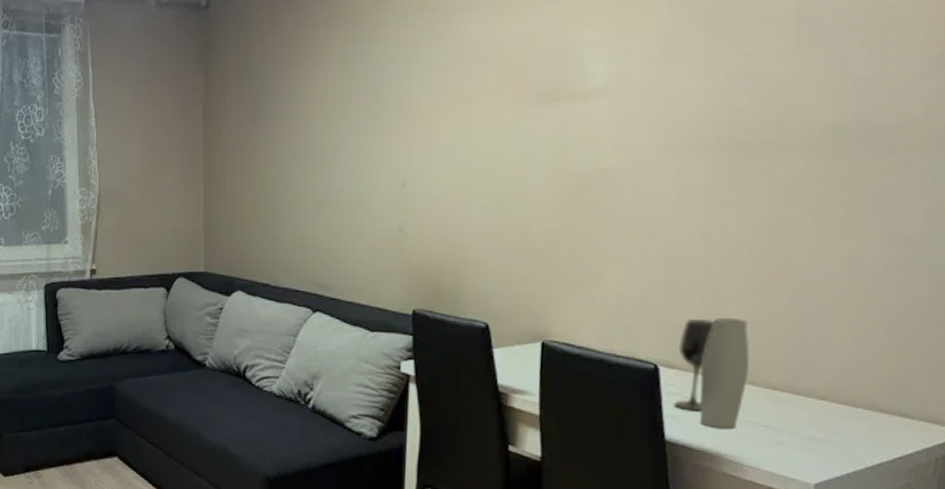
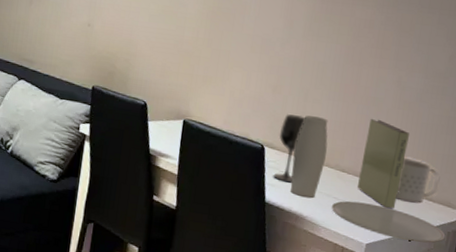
plate: none [760,428,932,476] -> present [331,201,446,243]
book: none [797,312,870,434] -> present [357,118,409,209]
mug: none [854,363,920,422] -> present [396,158,440,203]

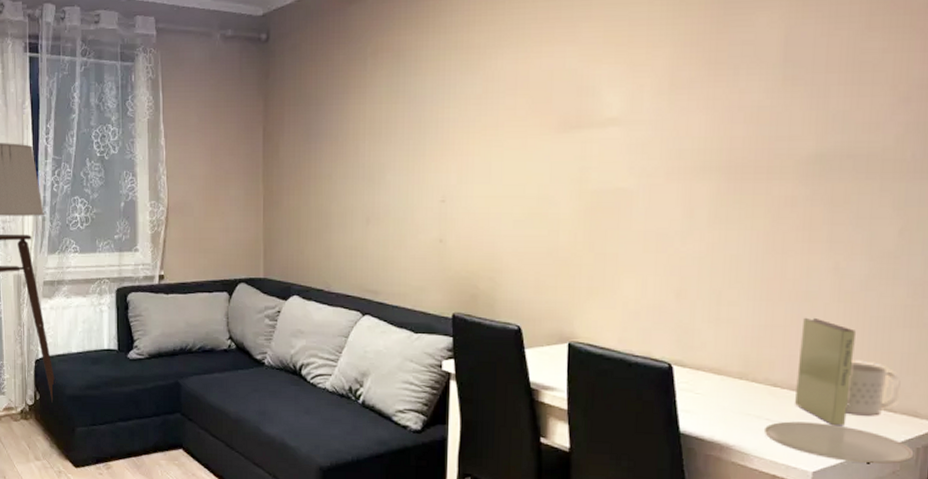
wine glass: present [273,114,306,183] -> none [687,323,722,406]
vase: present [290,115,328,198] -> none [709,322,752,423]

